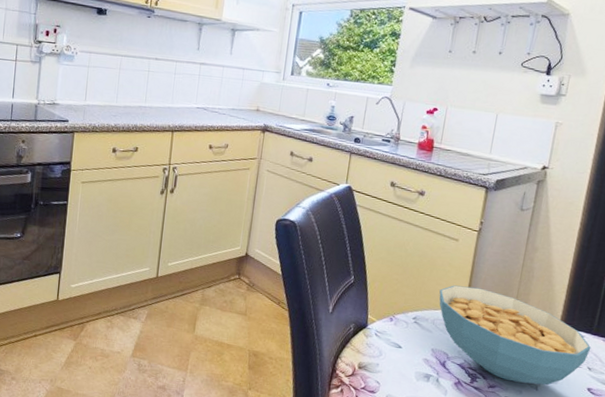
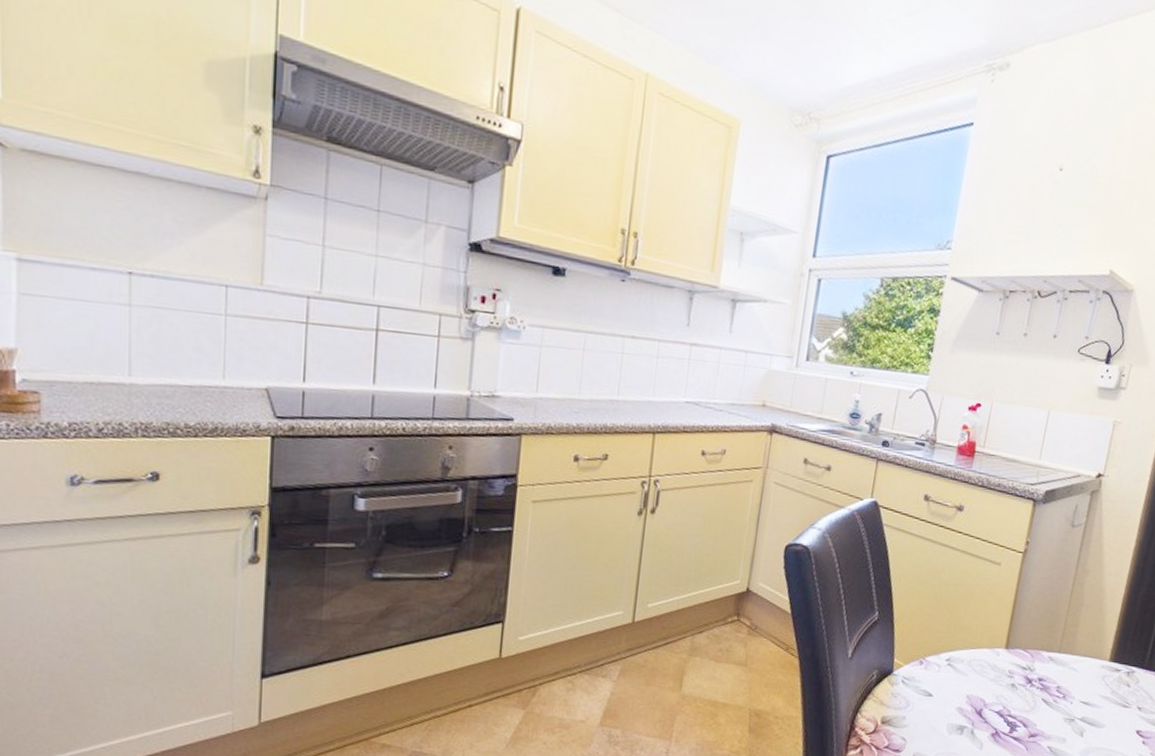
cereal bowl: present [439,285,592,386] -> none [976,618,1142,731]

